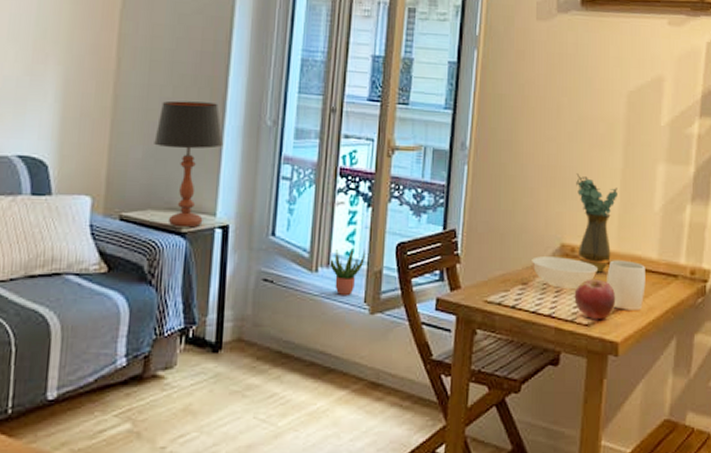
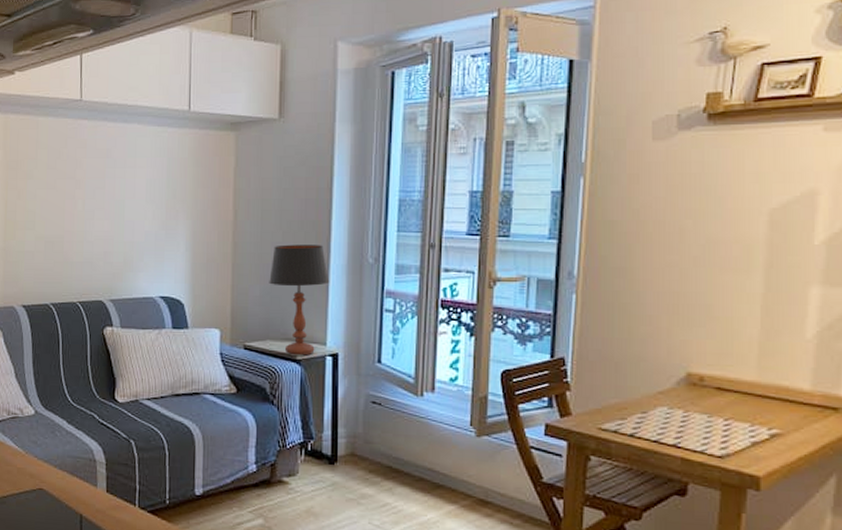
potted plant: present [328,248,365,295] -> none [433,375,469,418]
bowl: present [532,256,599,290] -> none [652,385,734,421]
fruit: present [574,279,616,319] -> none [704,409,757,451]
vase: present [576,173,617,273] -> none [704,299,757,404]
mug: present [607,260,646,311] -> none [744,390,795,444]

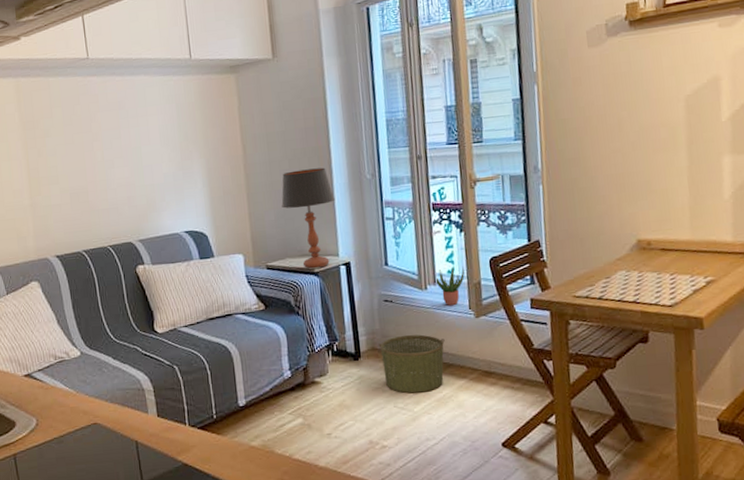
basket: none [359,444,437,513] -> present [378,334,445,394]
potted plant: none [433,375,469,418] -> present [434,266,465,306]

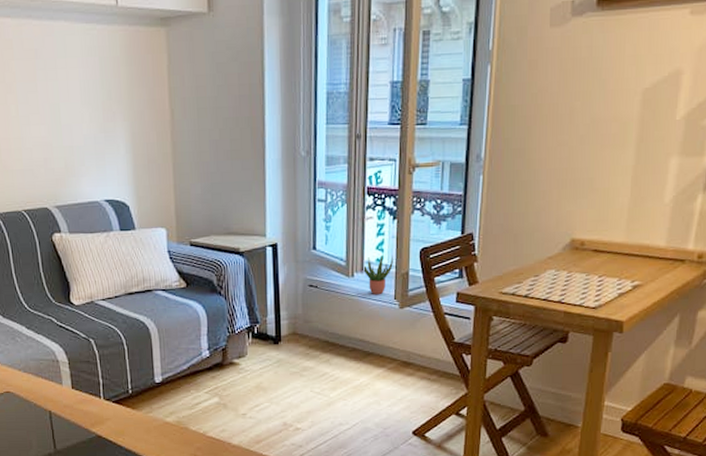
table lamp: present [281,167,335,269] -> none [209,140,266,248]
basket: present [378,334,445,394] -> none [300,321,367,379]

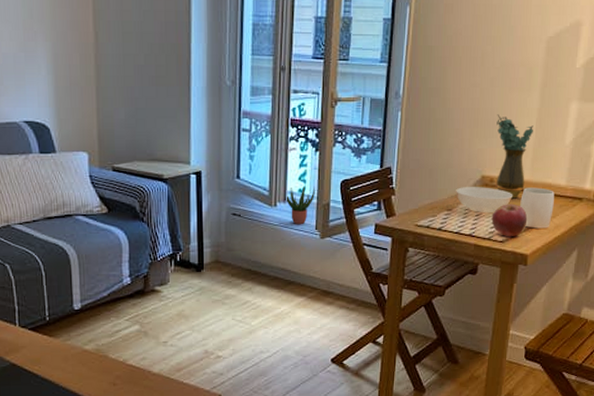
bowl: none [543,251,607,279] -> present [456,187,514,214]
fruit: none [583,267,623,302] -> present [491,204,528,236]
vase: none [587,173,628,262] -> present [496,114,533,199]
mug: none [614,249,653,294] -> present [520,187,555,229]

